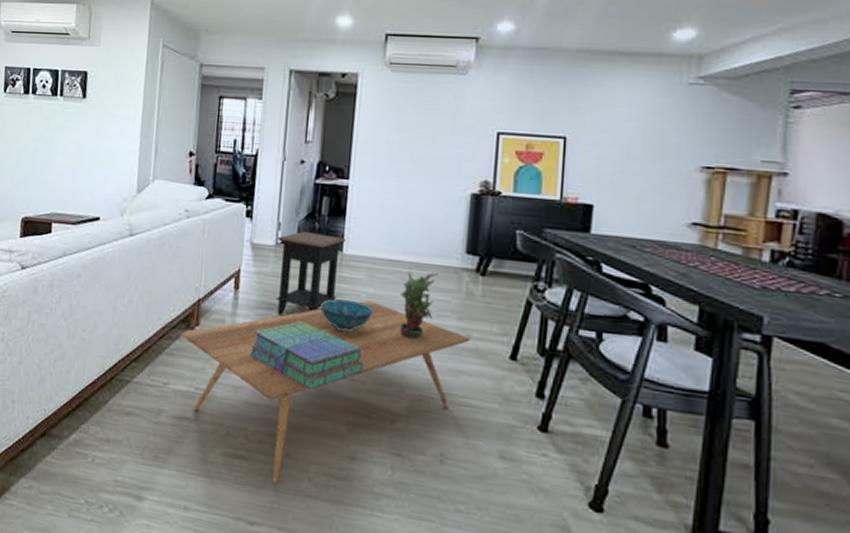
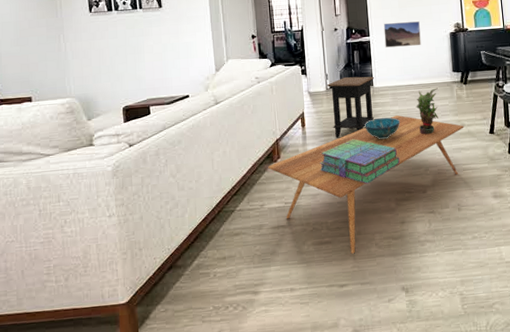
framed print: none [369,163,427,205] -> present [383,21,421,48]

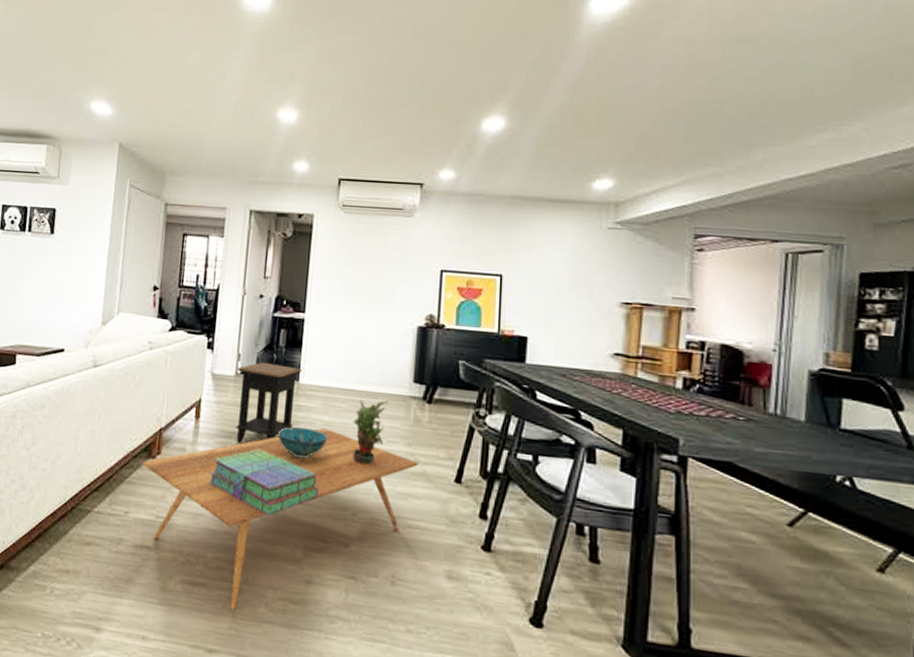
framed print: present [383,21,421,48] -> none [324,298,377,337]

